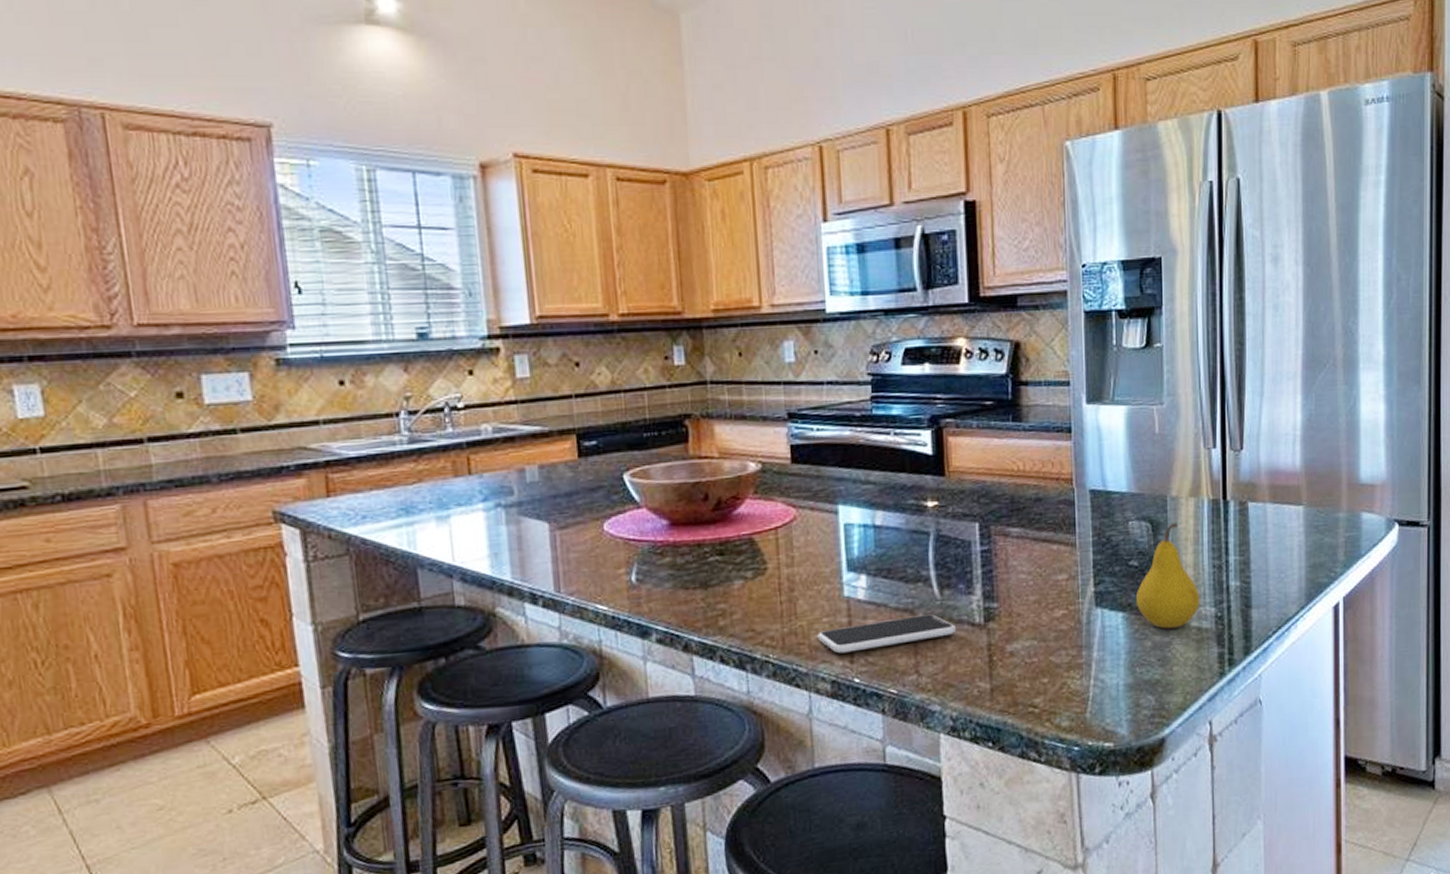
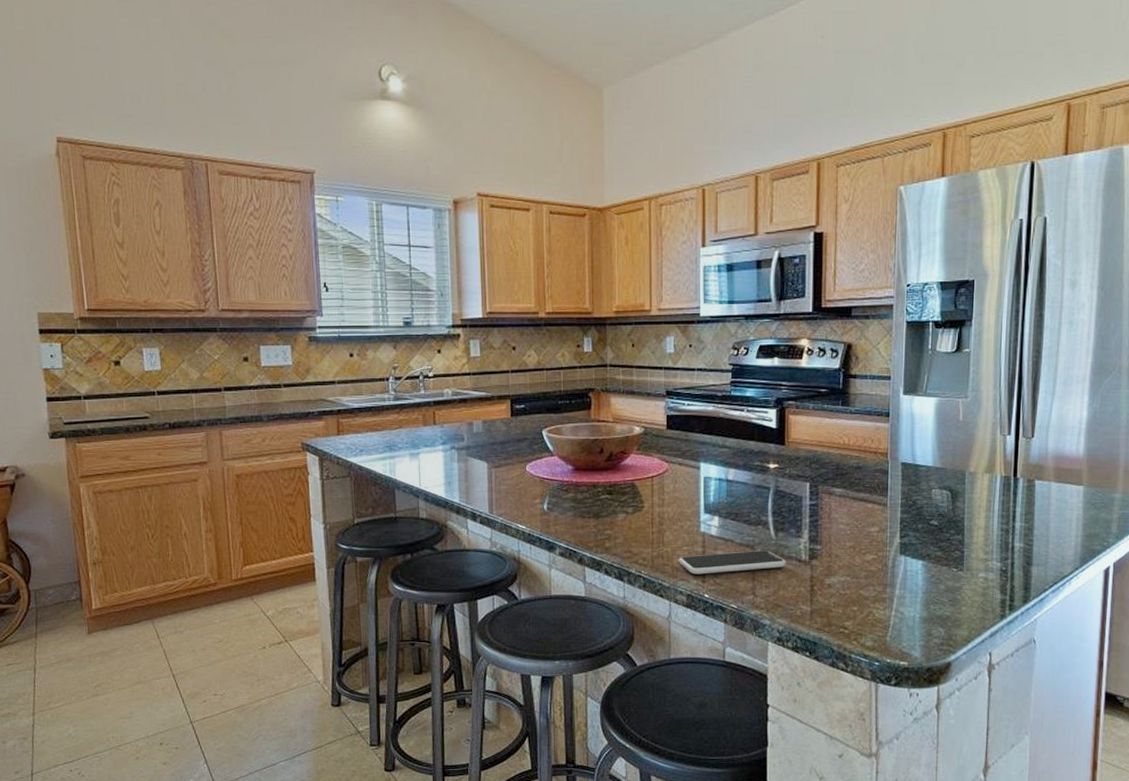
fruit: present [1135,522,1201,629] -> none [933,492,989,576]

